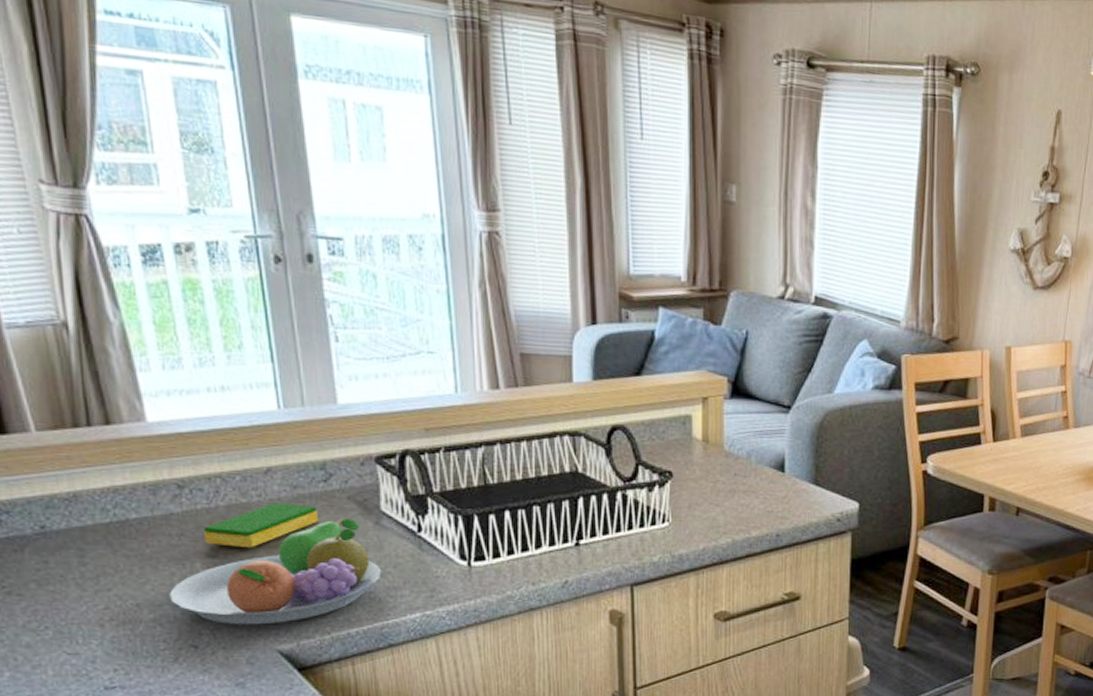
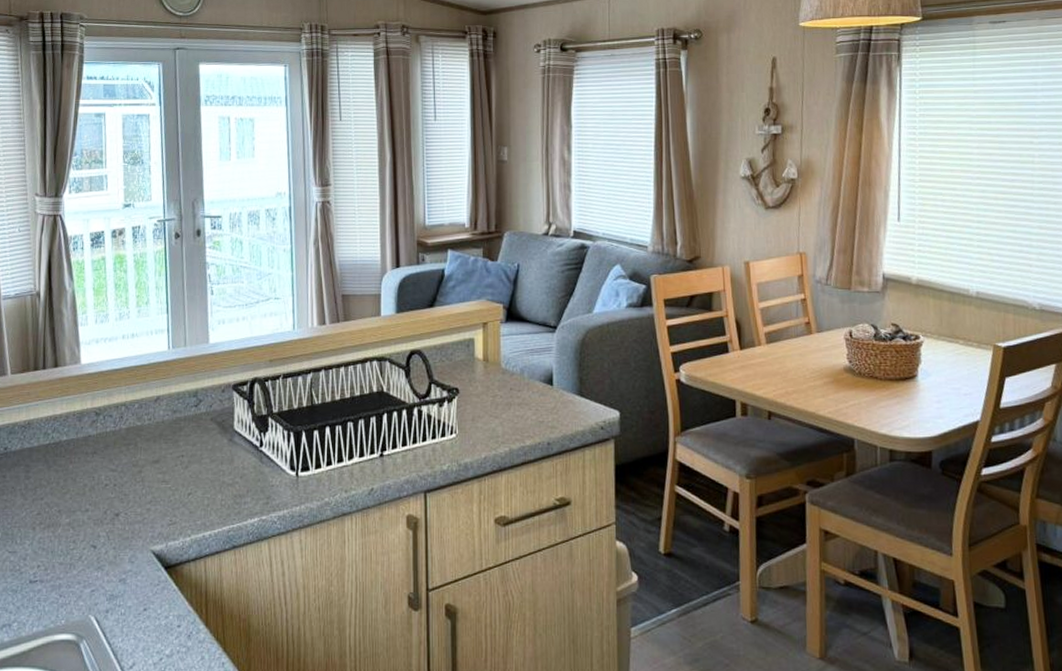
fruit bowl: present [169,519,382,625] -> none [81,437,232,528]
dish sponge: present [202,502,318,549] -> none [109,425,189,463]

